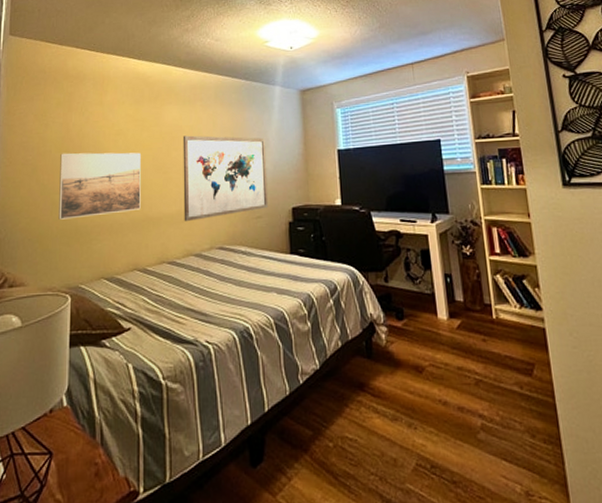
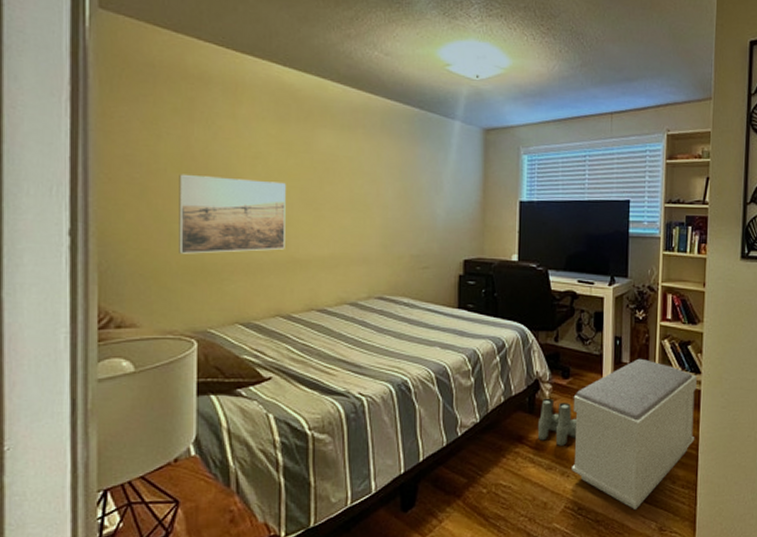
wall art: present [182,135,269,221] -> none [337,168,439,266]
boots: none [377,341,420,395] -> present [537,398,578,447]
bench: none [410,295,549,470] -> present [572,358,697,511]

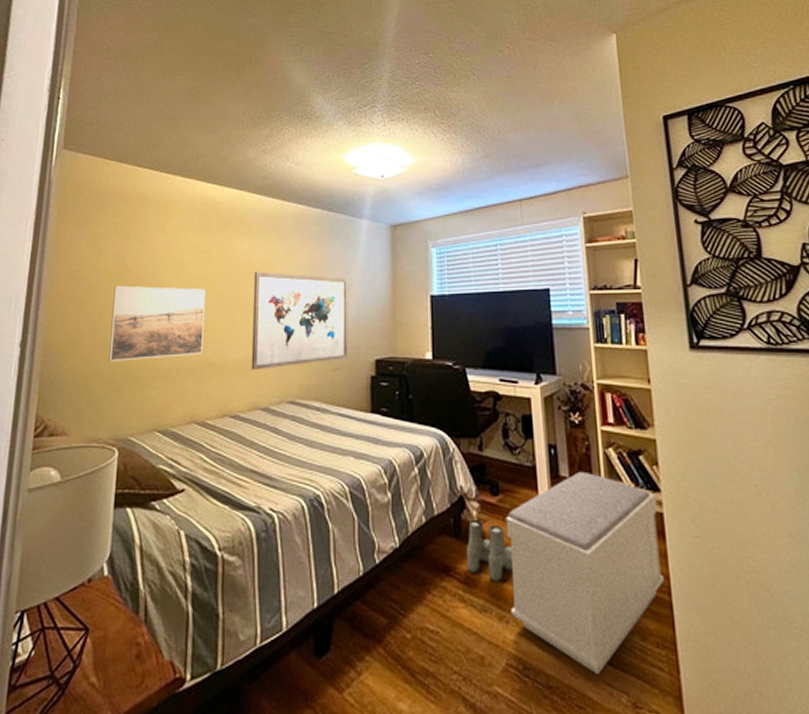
wall art: none [337,168,439,266] -> present [251,271,349,369]

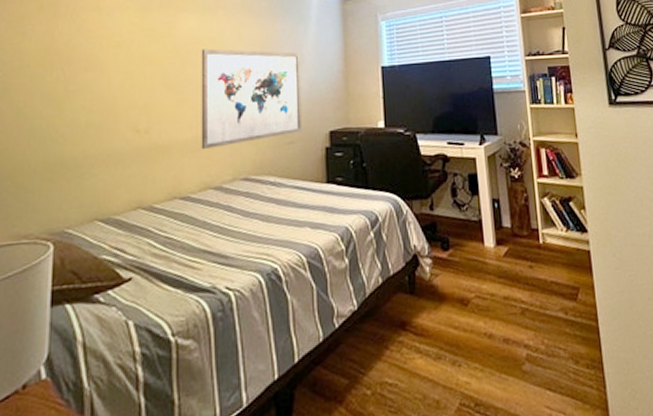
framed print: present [109,285,205,361] -> none [38,68,148,150]
boots: present [465,519,514,583] -> none [420,274,465,331]
bench: present [505,471,665,676] -> none [456,220,593,401]

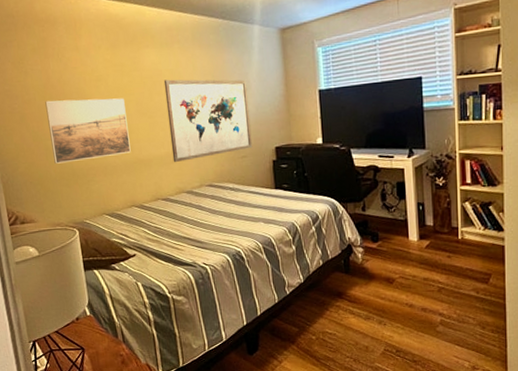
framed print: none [38,68,148,150] -> present [45,98,131,164]

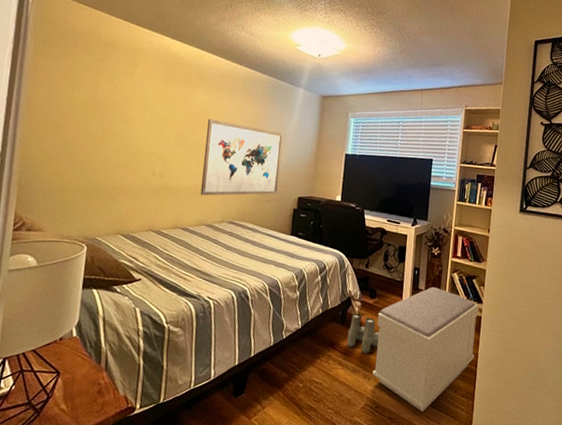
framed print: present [45,98,131,164] -> none [80,115,166,179]
boots: none [353,259,390,300] -> present [346,313,380,354]
bench: none [383,220,502,352] -> present [372,286,479,413]

